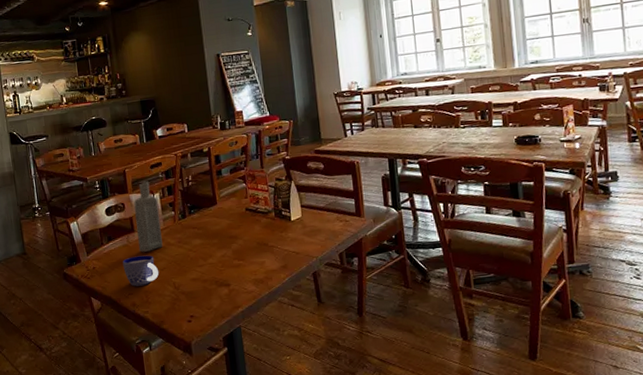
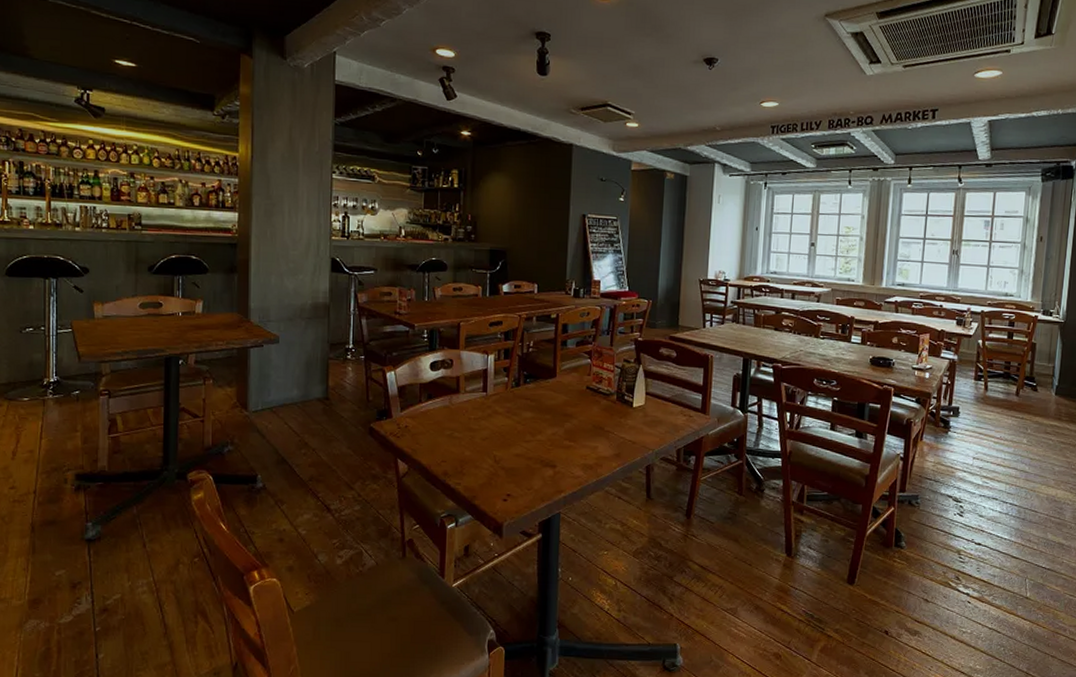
cup: present [122,255,159,287] -> none [440,420,479,454]
bottle: present [134,180,163,252] -> none [461,338,491,417]

